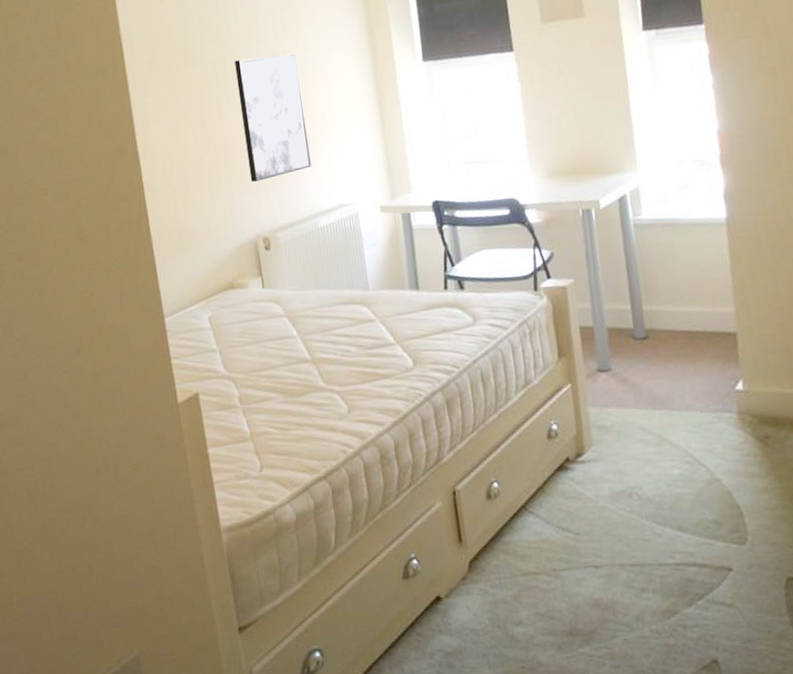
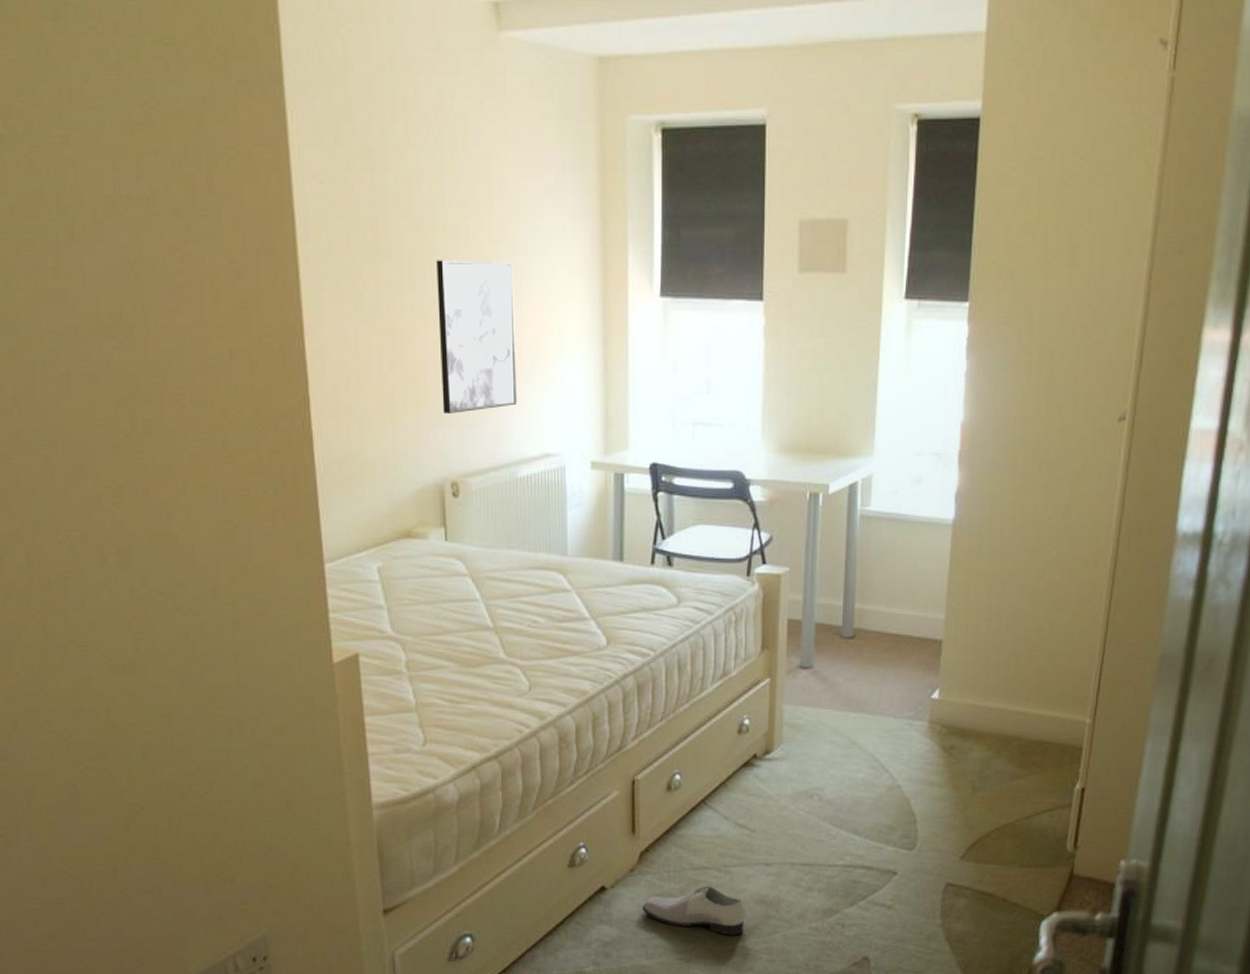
shoe: none [478,591,583,642] -> present [642,886,745,936]

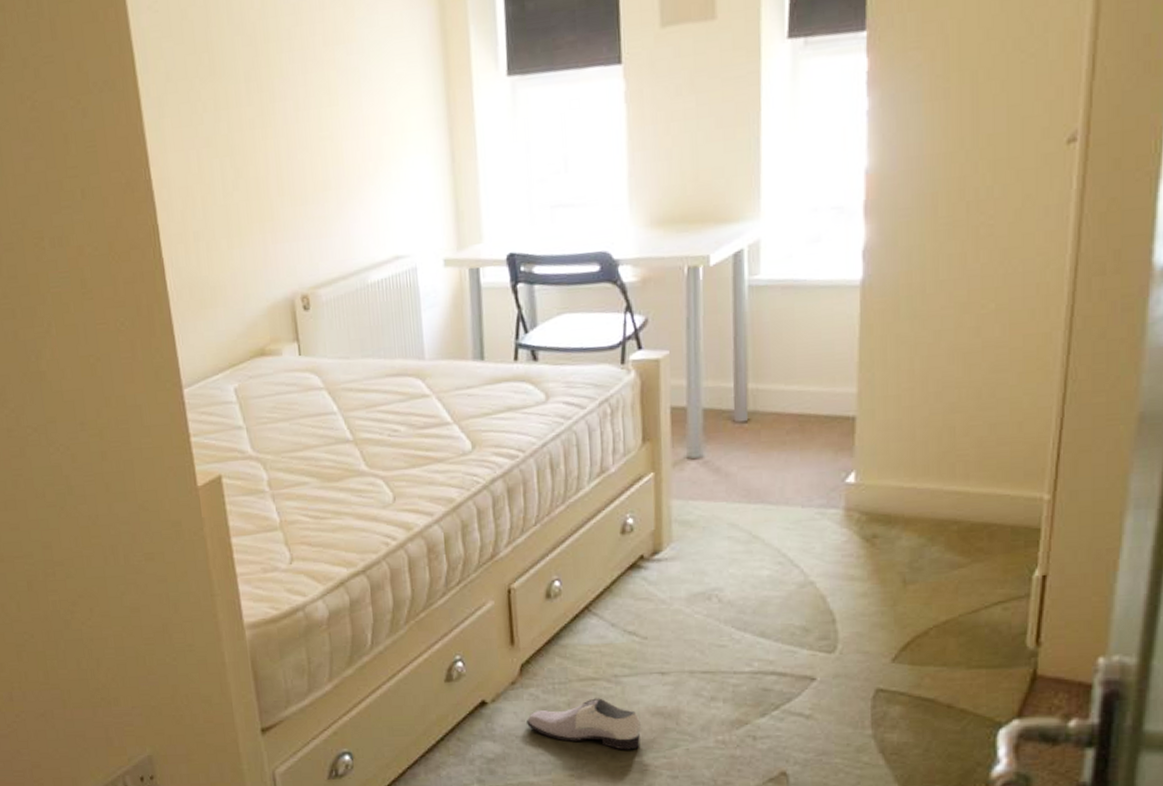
wall art: present [436,260,517,413] -> none [272,62,363,227]

